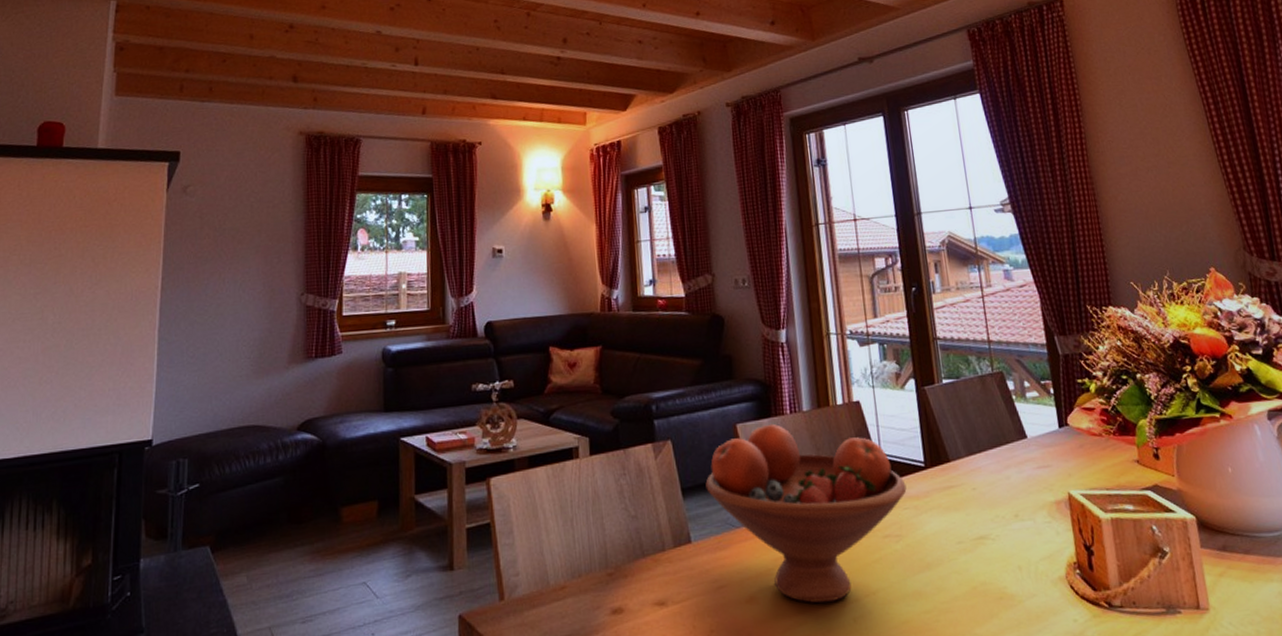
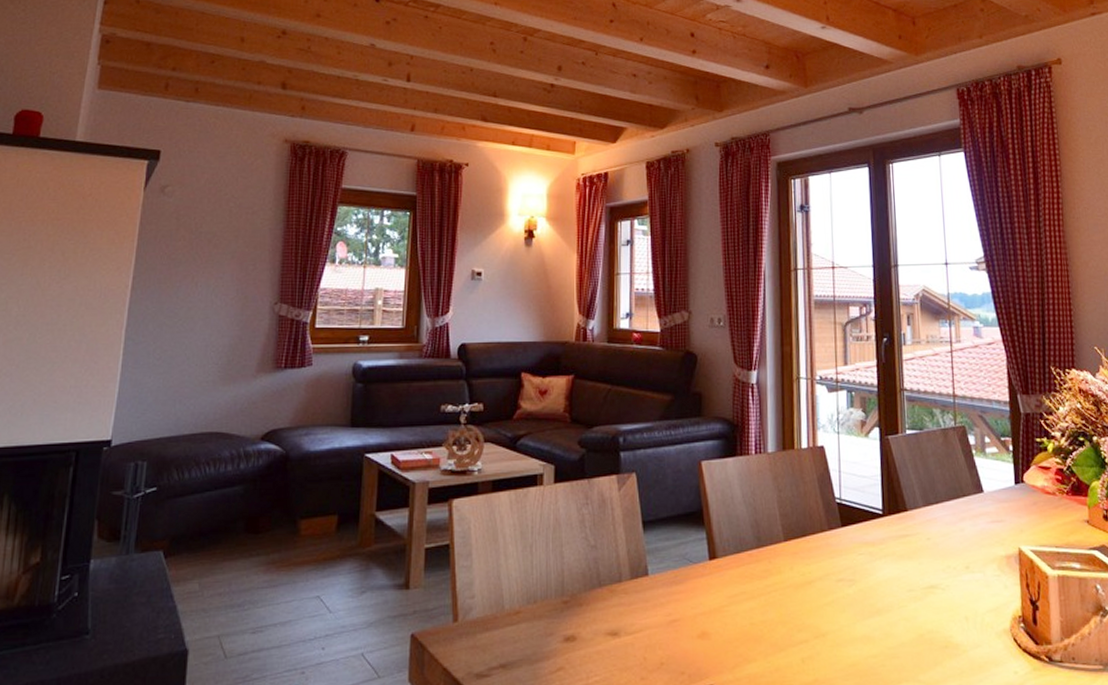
fruit bowl: present [705,423,907,604] -> none [666,463,863,643]

